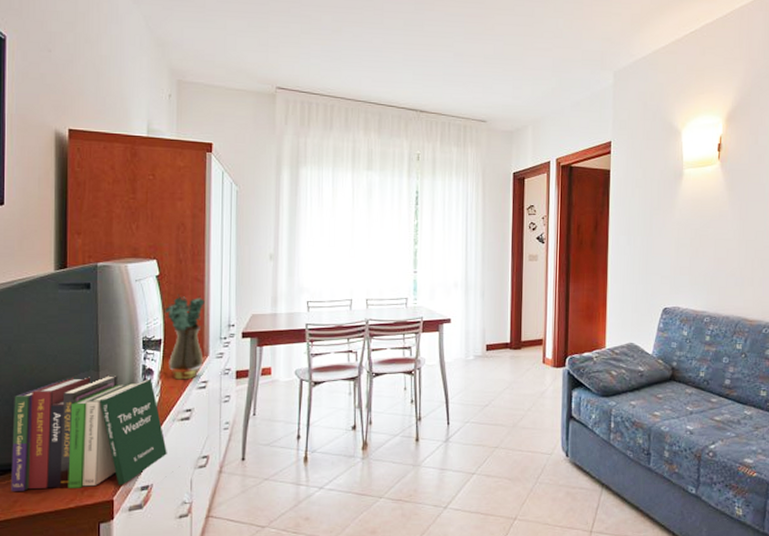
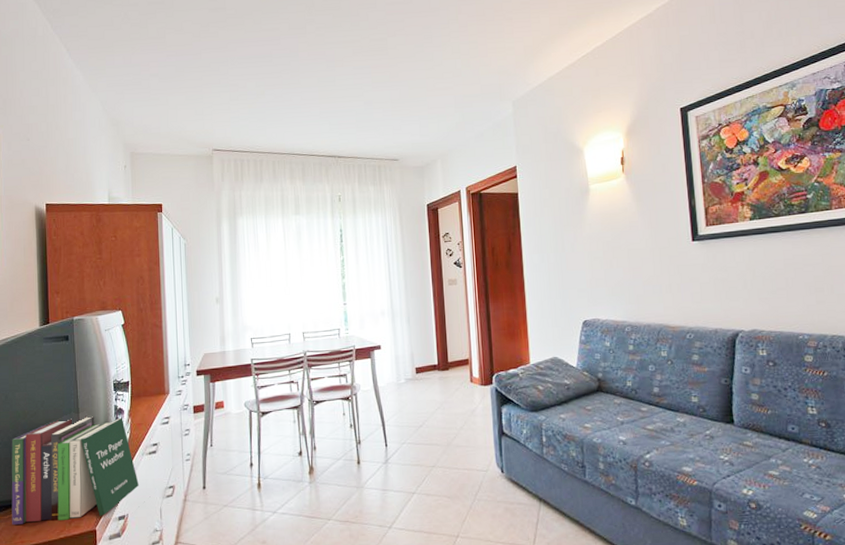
vase: present [164,293,205,380] -> none [130,339,165,417]

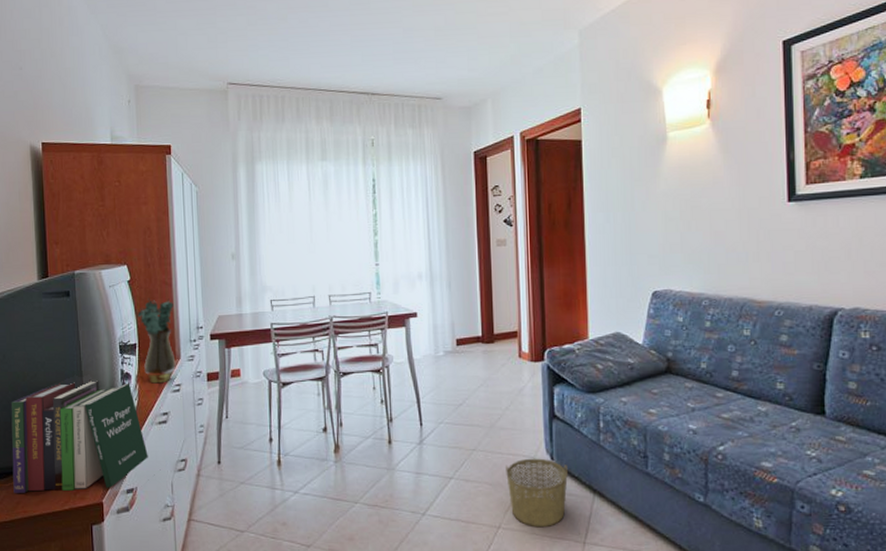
vase: none [130,339,165,417] -> present [137,297,176,384]
basket: none [462,471,517,535] -> present [506,458,568,528]

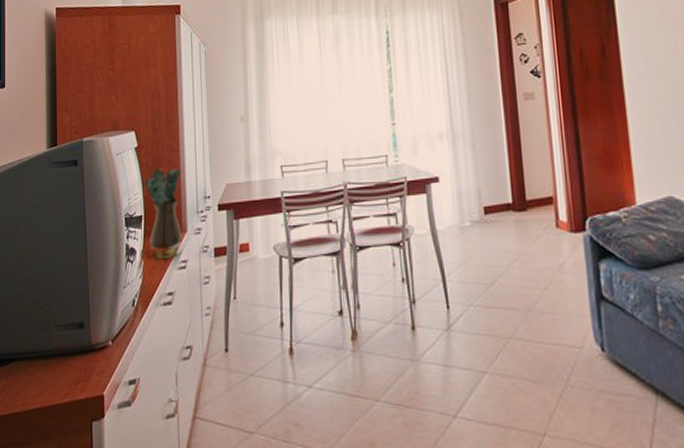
books: present [11,379,148,493] -> none [13,255,152,383]
basket: present [506,458,568,528] -> none [548,349,624,437]

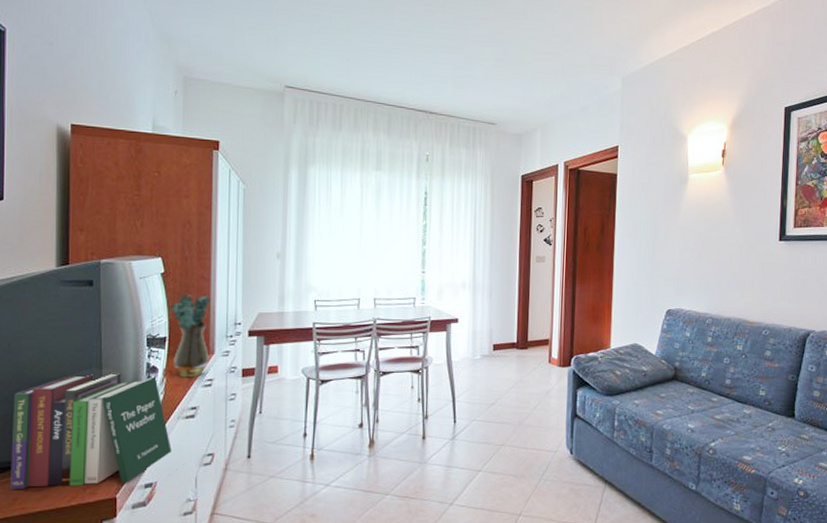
books: none [13,255,152,383] -> present [10,372,172,489]

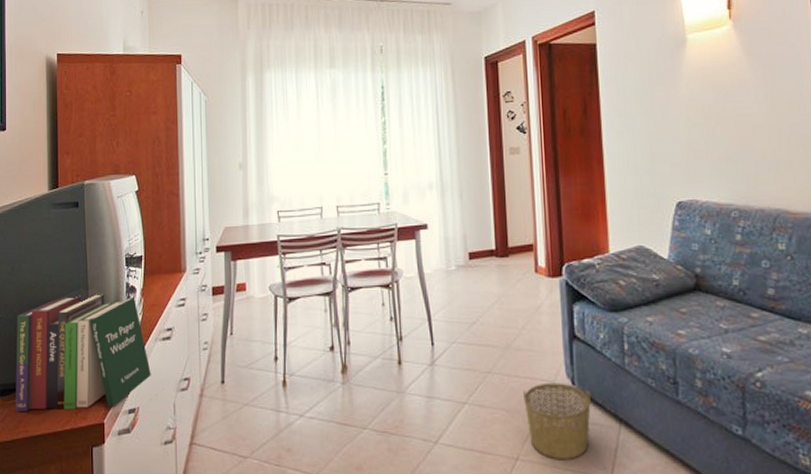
vase: present [169,291,211,378] -> none [144,208,181,298]
basket: none [529,453,584,514] -> present [523,382,591,461]

